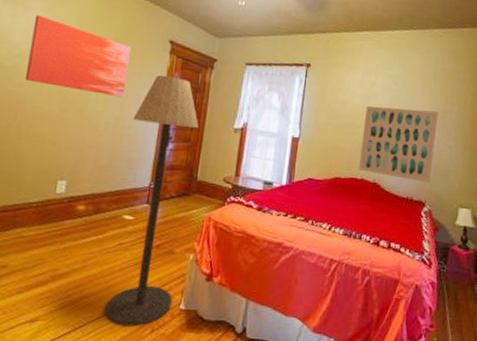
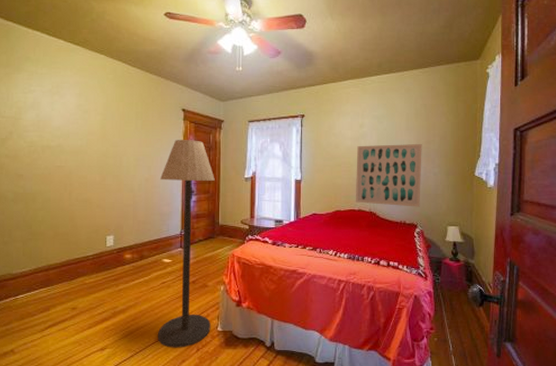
wall art: present [25,15,132,98] -> none [69,101,152,162]

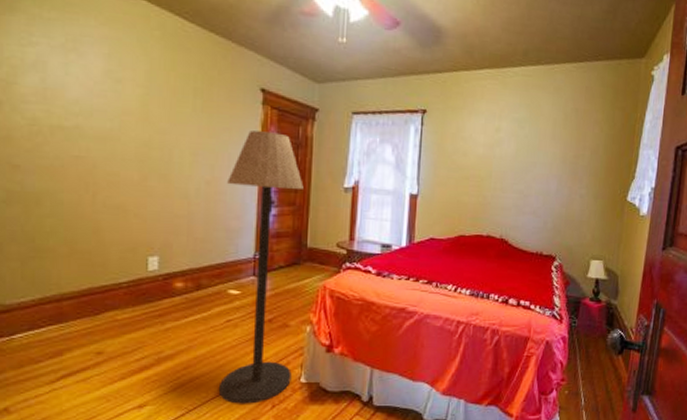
wall art: present [355,143,422,207] -> none [483,154,569,236]

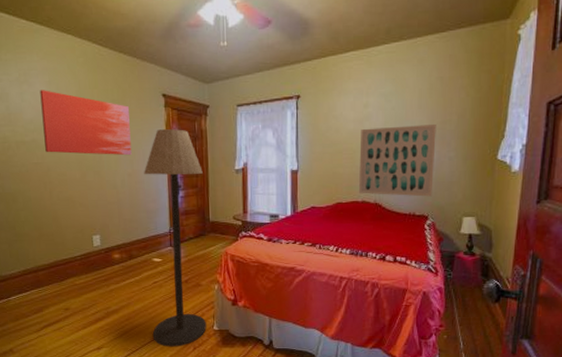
wall art: none [93,63,217,159] -> present [40,90,132,156]
wall art: none [483,154,569,236] -> present [358,123,436,197]

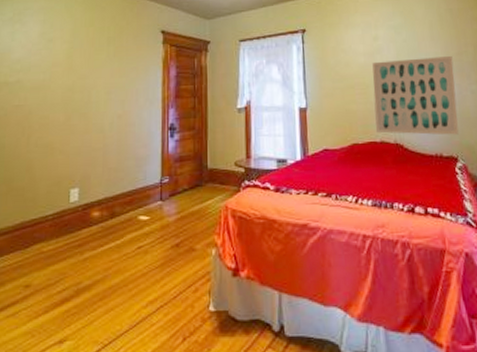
wall art: present [40,90,132,156] -> none [29,29,126,96]
floor lamp: present [144,129,207,347] -> none [131,66,201,337]

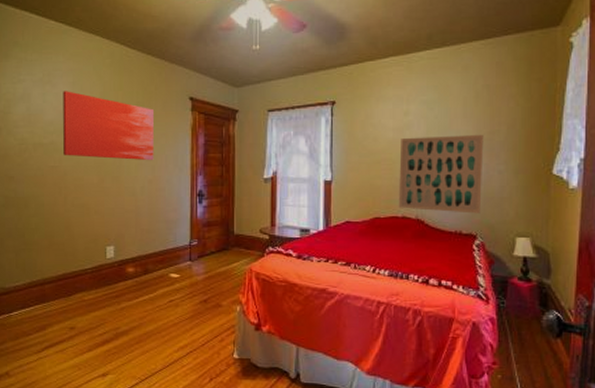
wall art: none [29,29,126,96] -> present [63,91,155,161]

